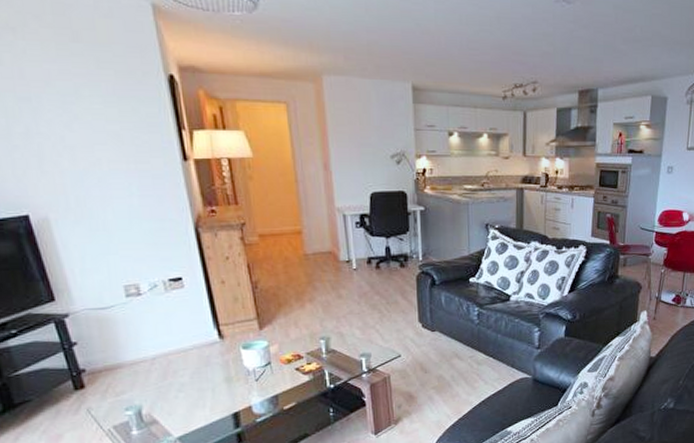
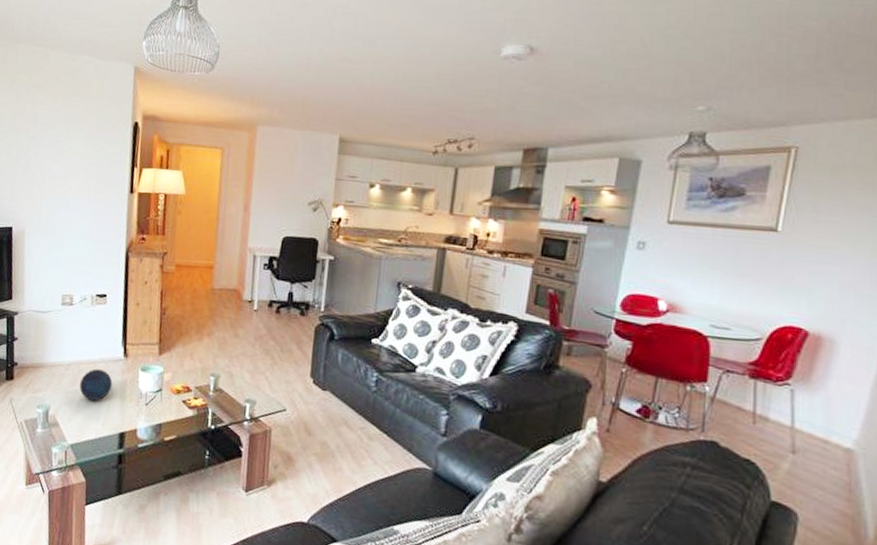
decorative orb: none [173,356,213,389] -> present [79,368,113,401]

